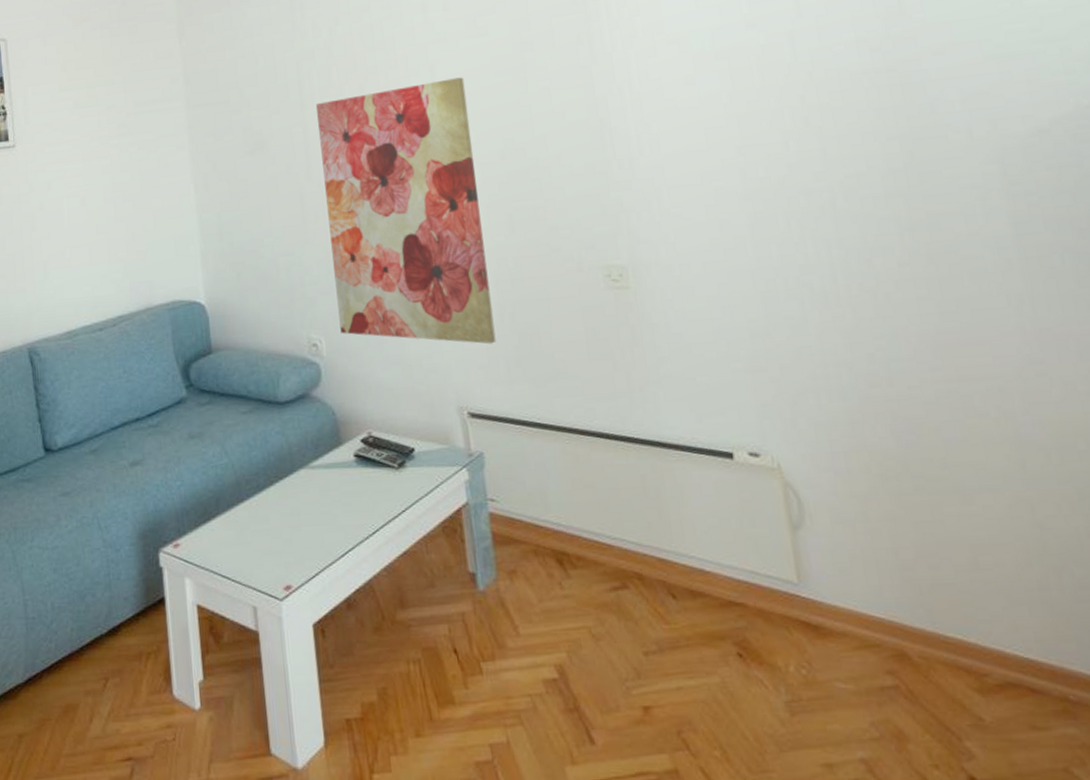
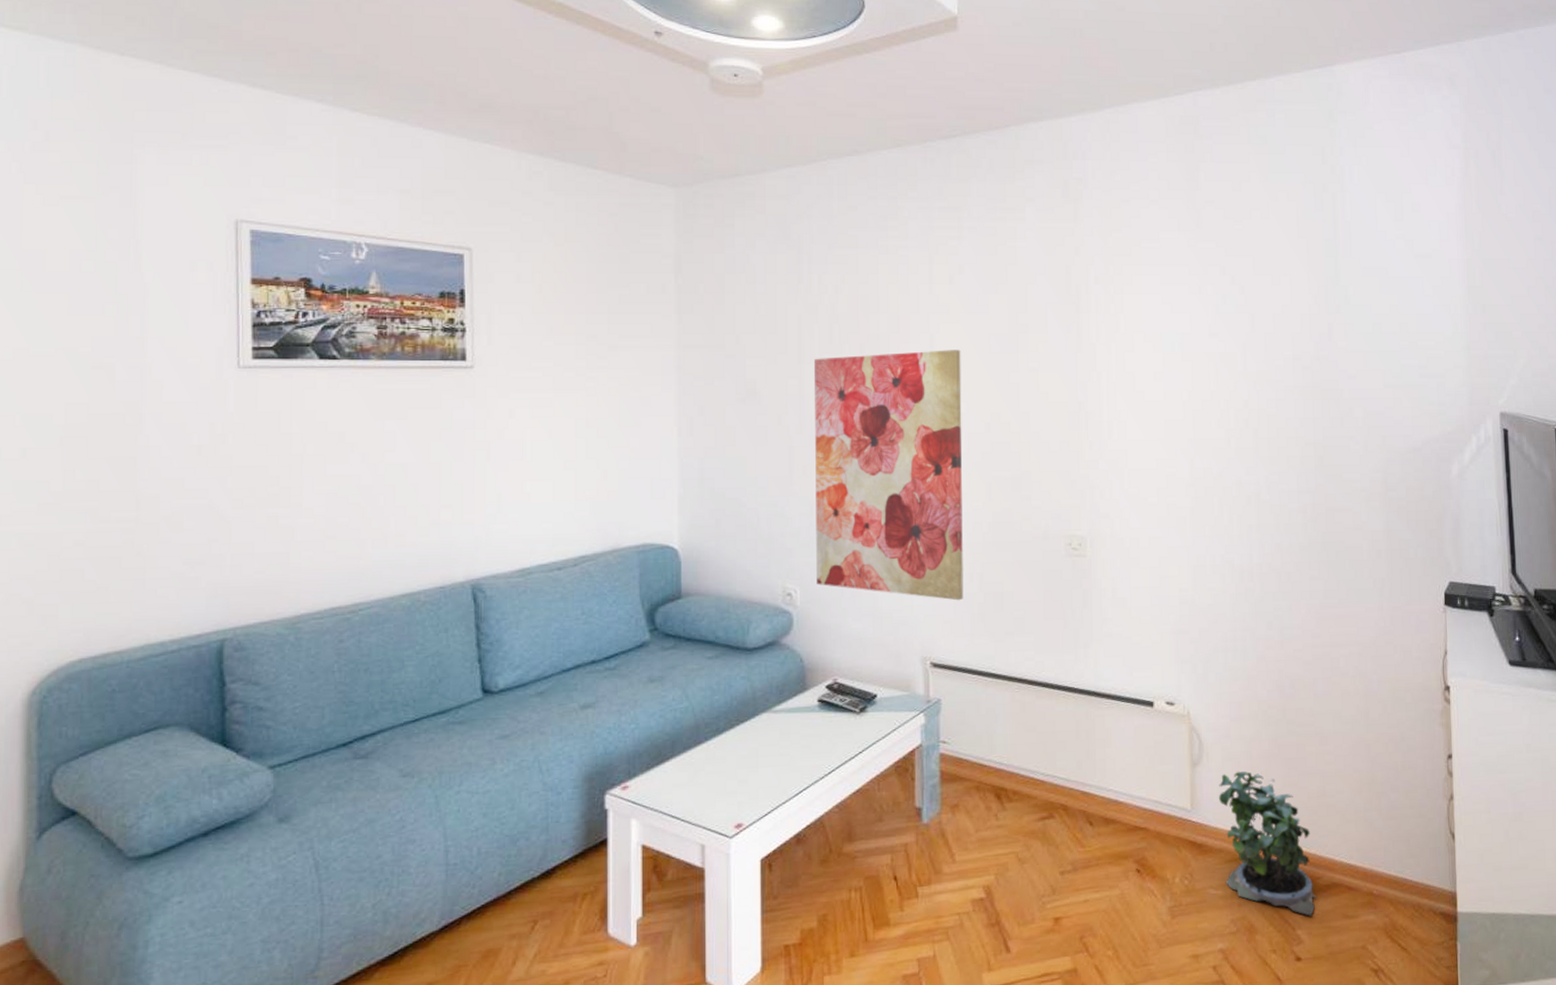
potted plant: none [830,536,987,724] -> present [1219,771,1317,916]

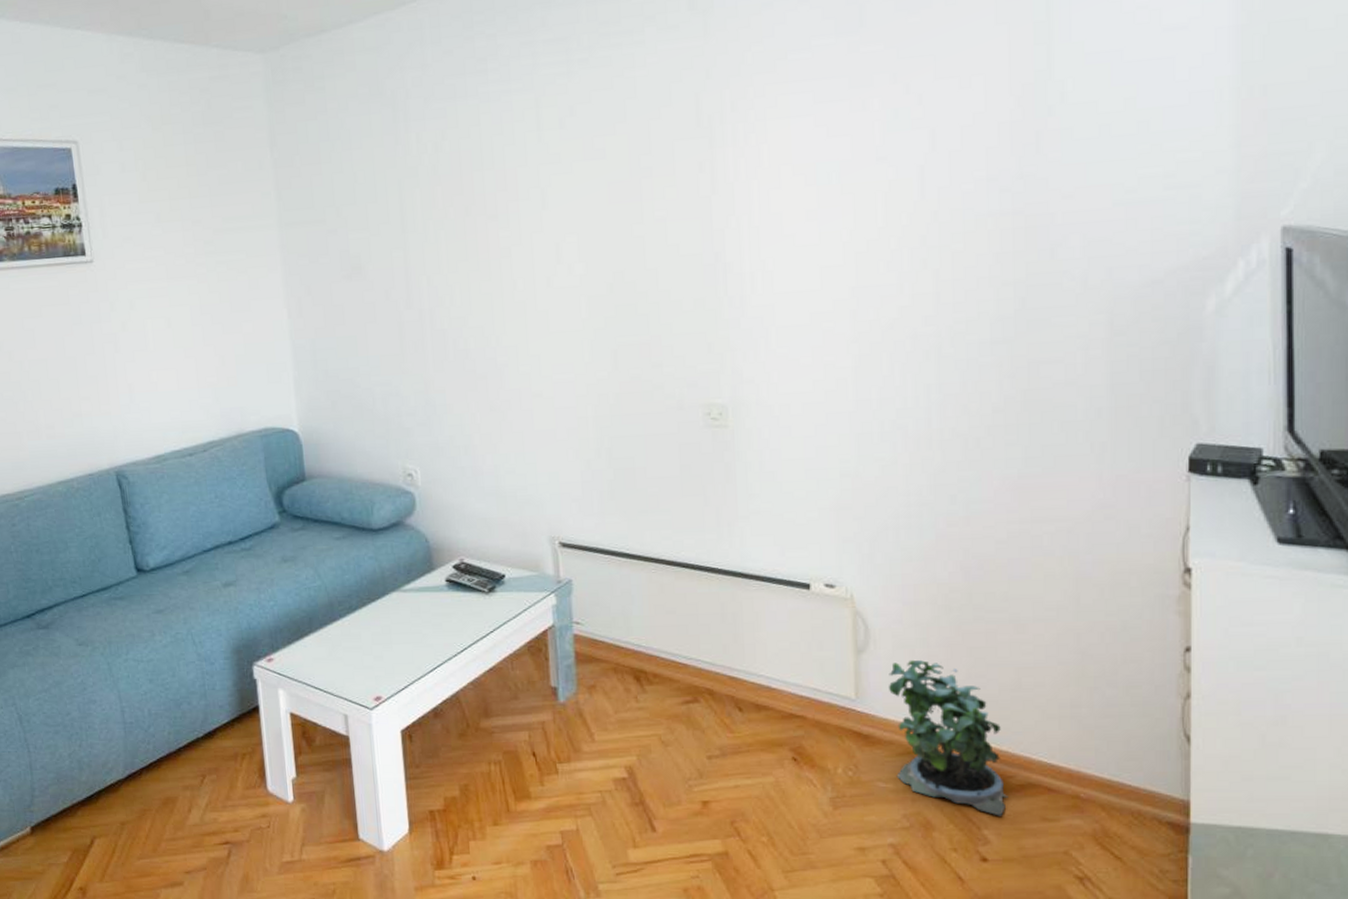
wall art: present [813,350,964,601] -> none [417,203,592,478]

